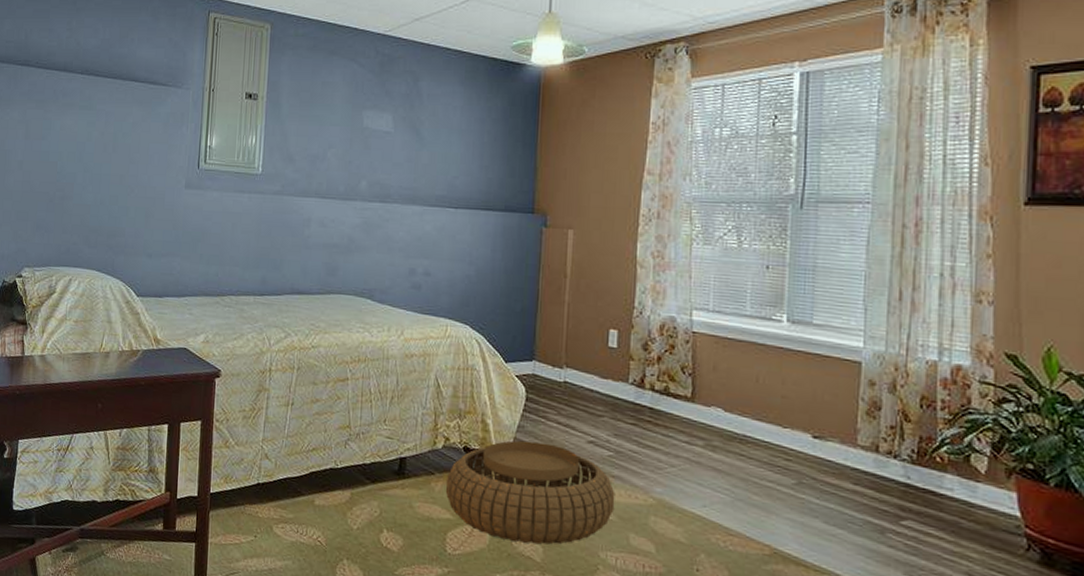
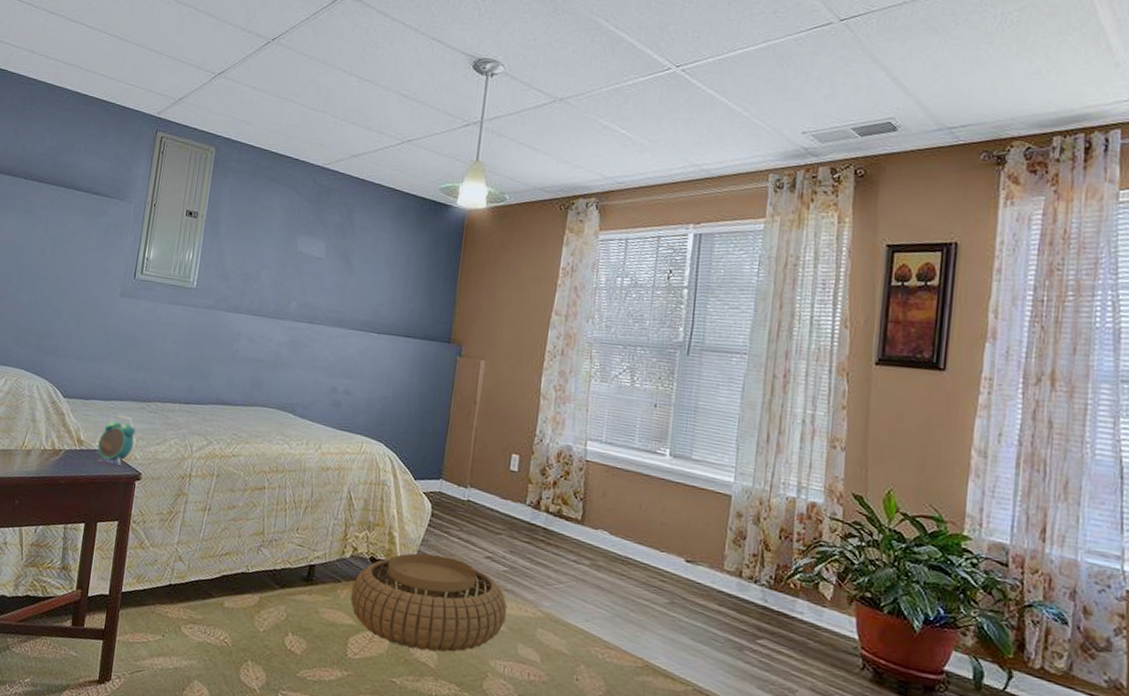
alarm clock: none [174,312,212,364] -> present [97,415,136,467]

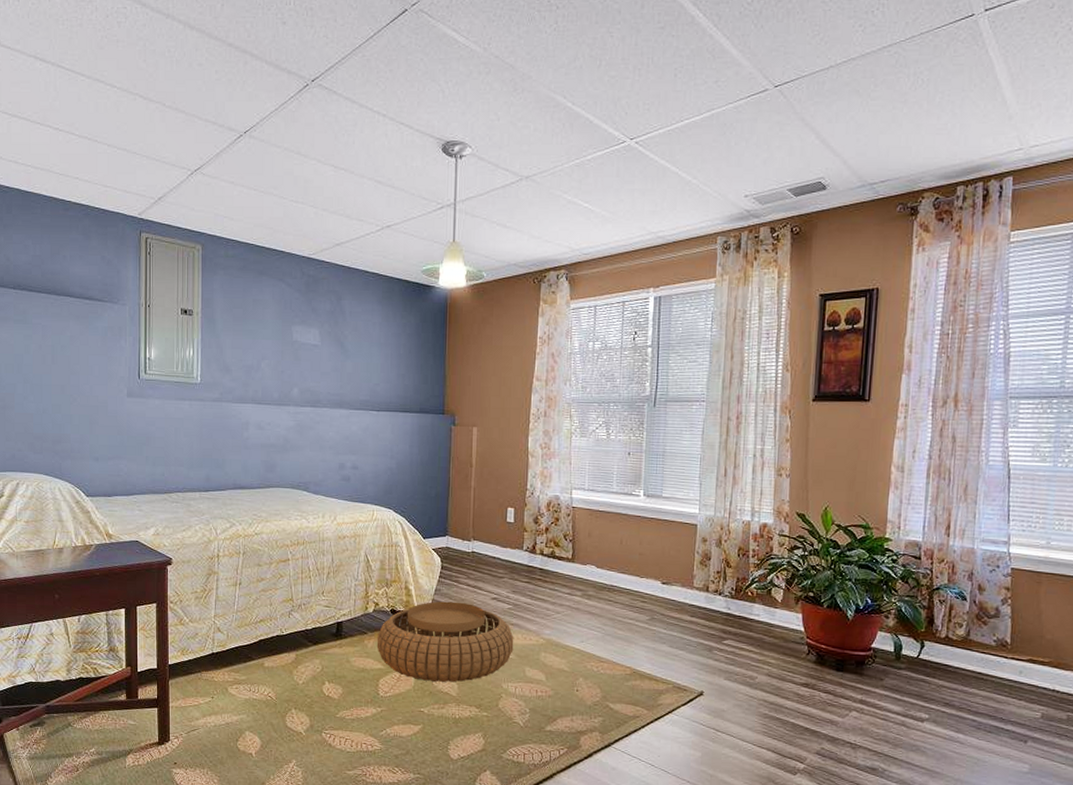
alarm clock: present [97,415,136,467] -> none [126,508,161,554]

